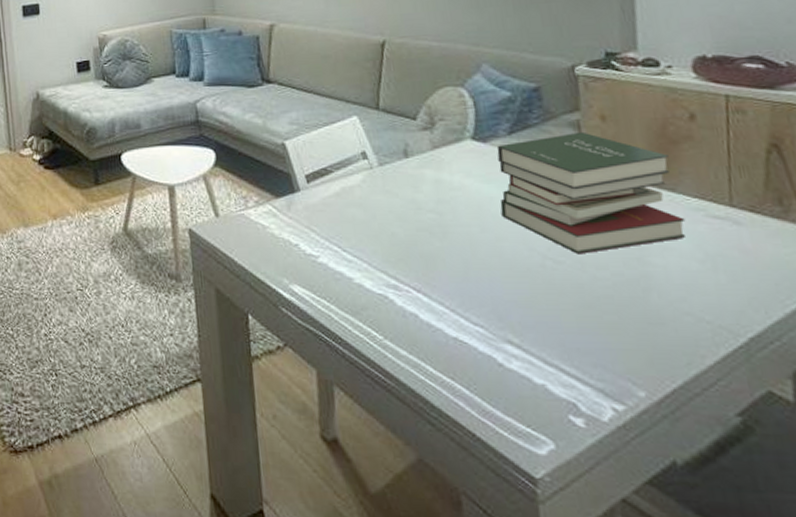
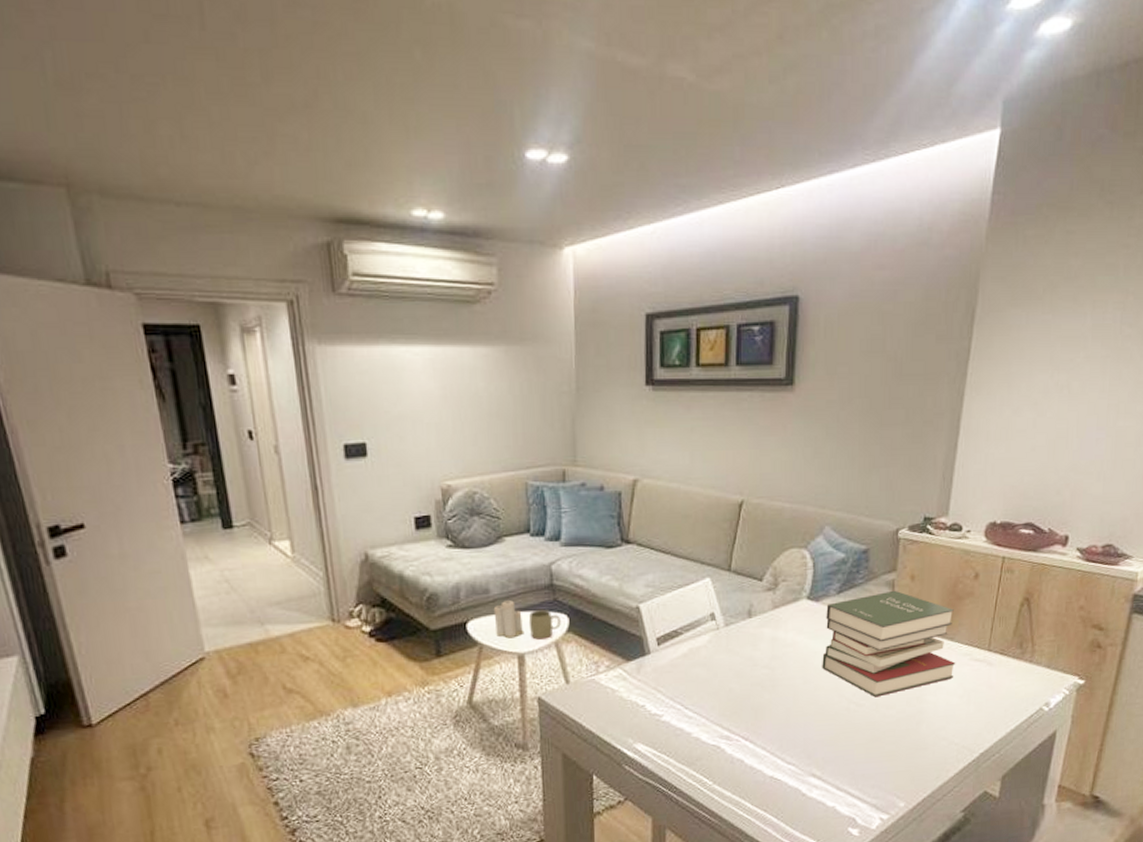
candle: none [144,134,174,170] -> present [493,599,524,639]
mug: none [177,143,208,172] -> present [528,609,561,640]

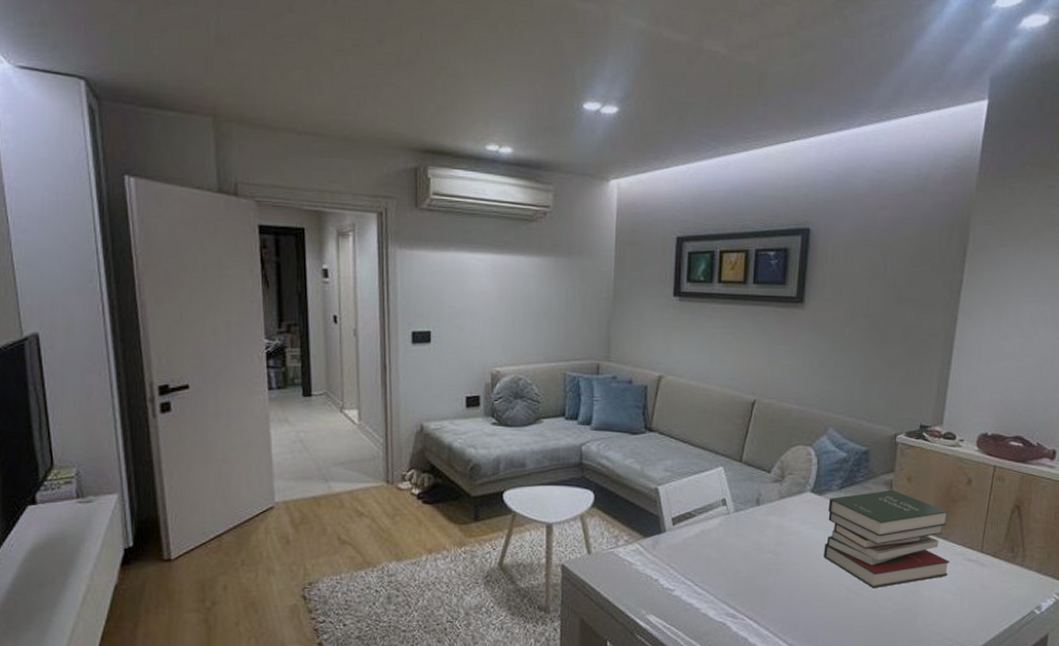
candle: present [493,599,524,639] -> none [528,474,554,509]
mug: present [528,609,561,640] -> none [558,484,587,512]

